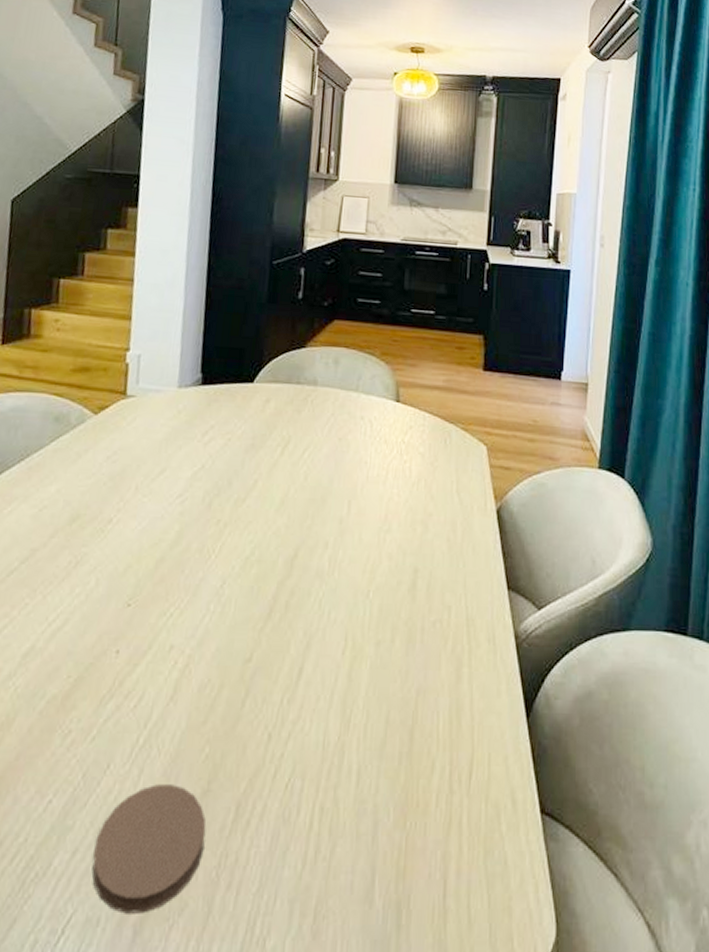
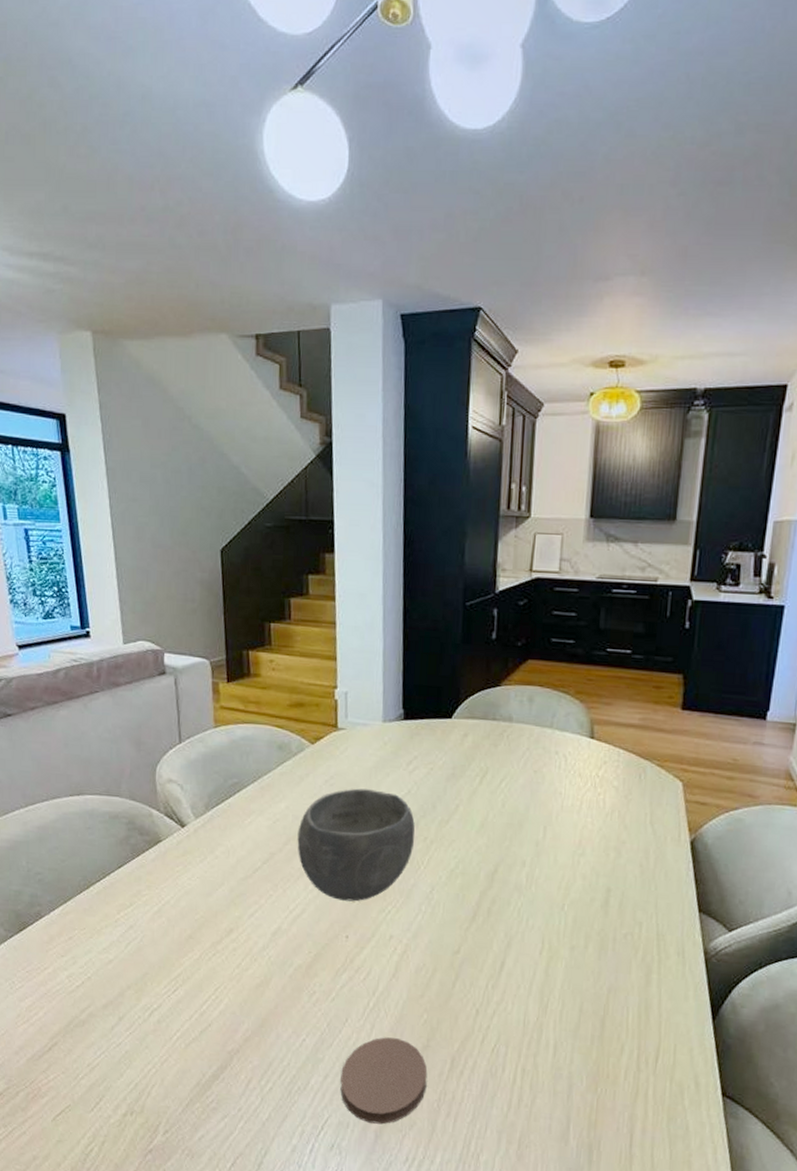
bowl: none [66,465,208,605] -> present [297,788,415,902]

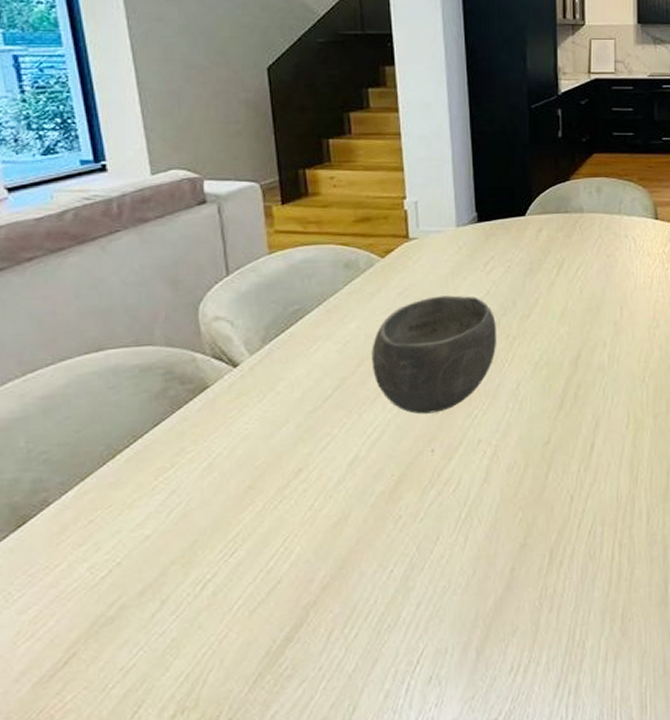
coaster: present [340,1037,428,1125] -> none [435,544,527,642]

